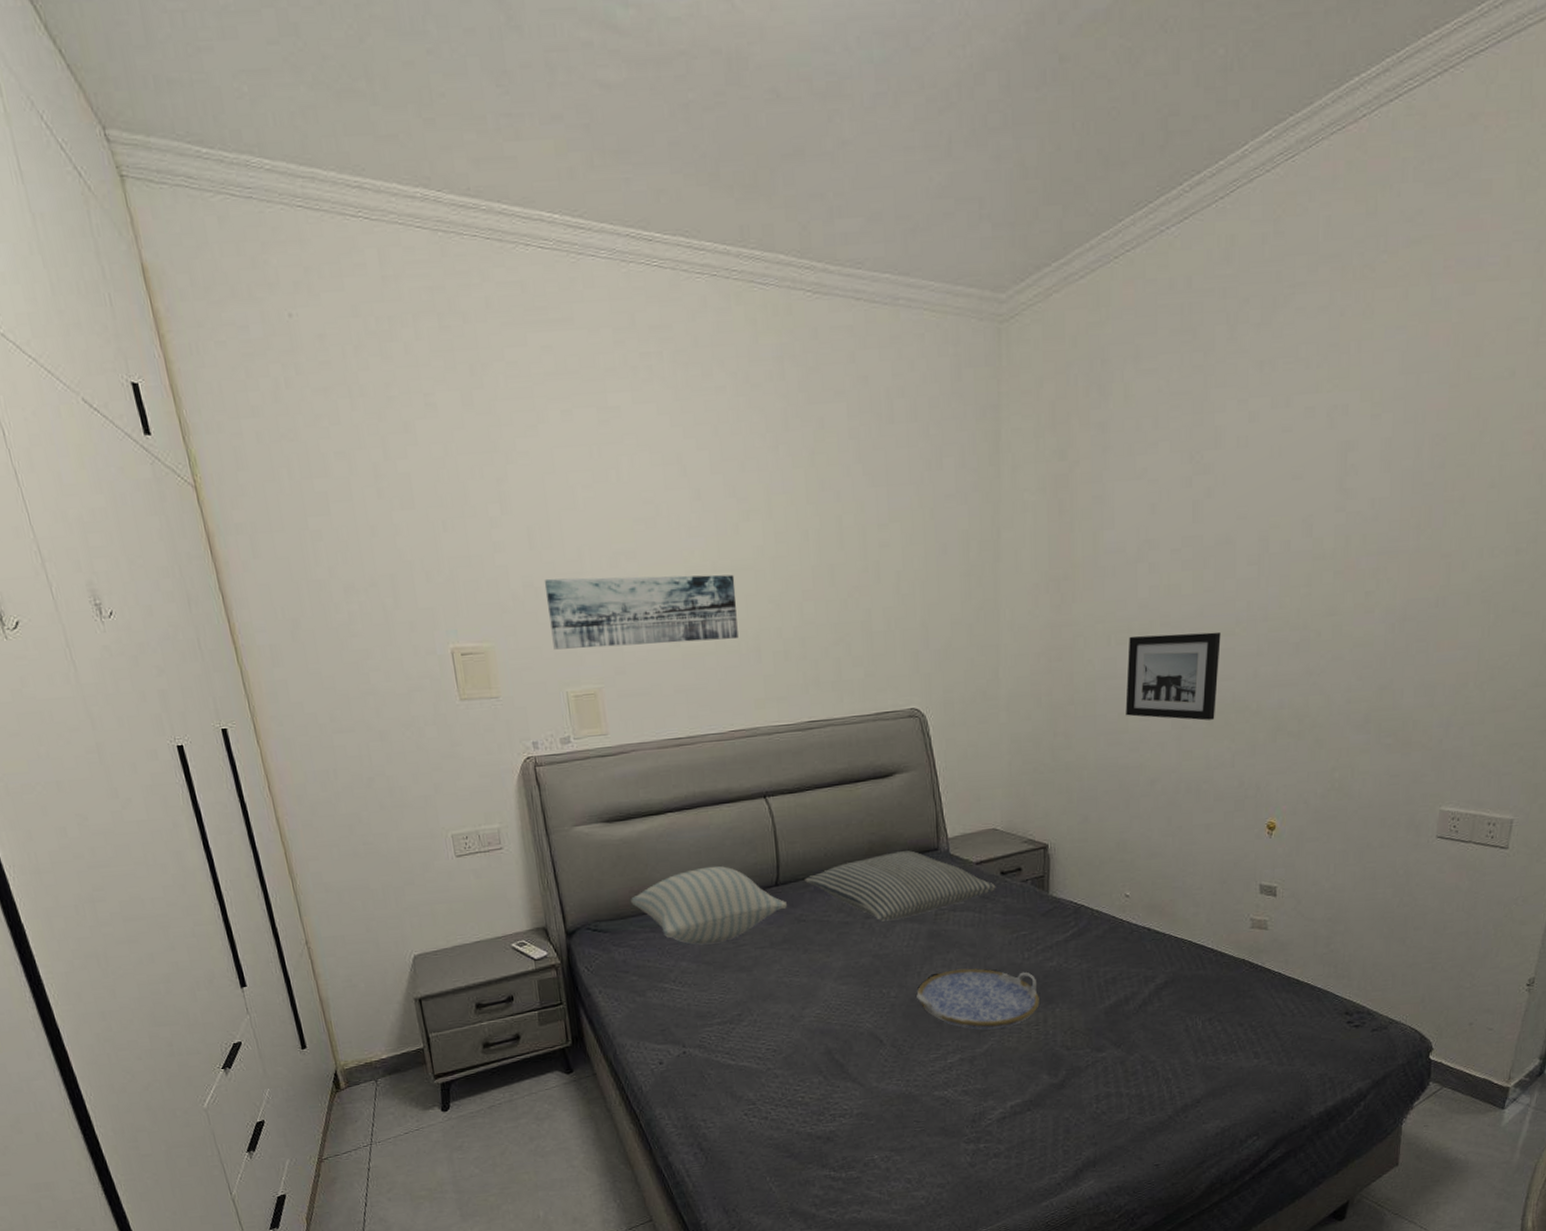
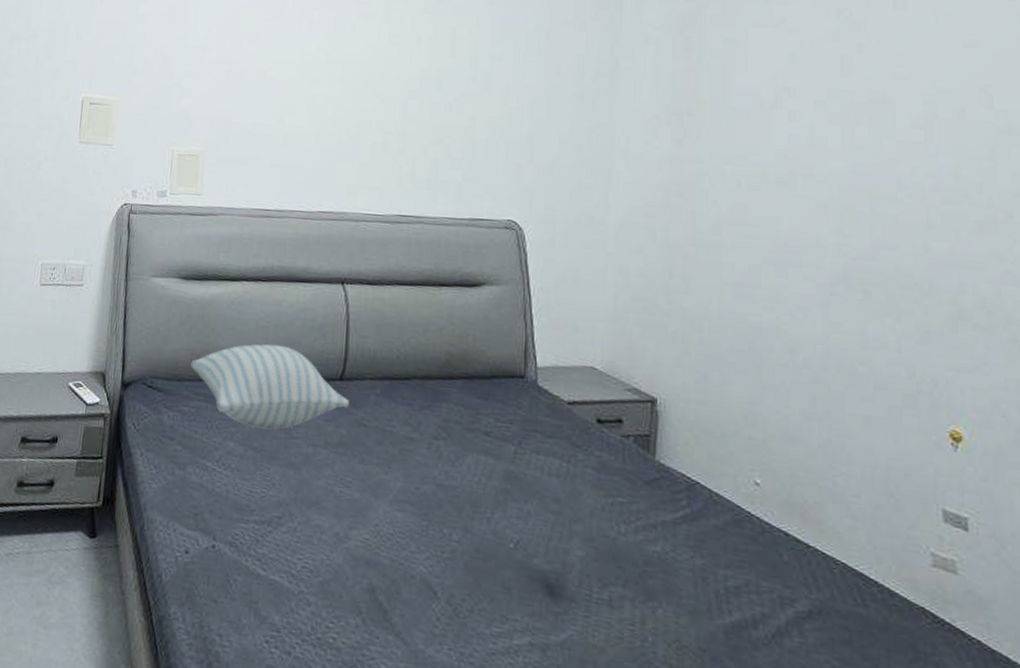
wall art: present [544,574,738,650] -> none [169,49,345,124]
pillow: present [805,850,996,922] -> none [372,370,590,449]
serving tray: present [916,968,1040,1030] -> none [483,524,637,618]
wall art: present [1125,631,1221,721] -> none [758,183,879,292]

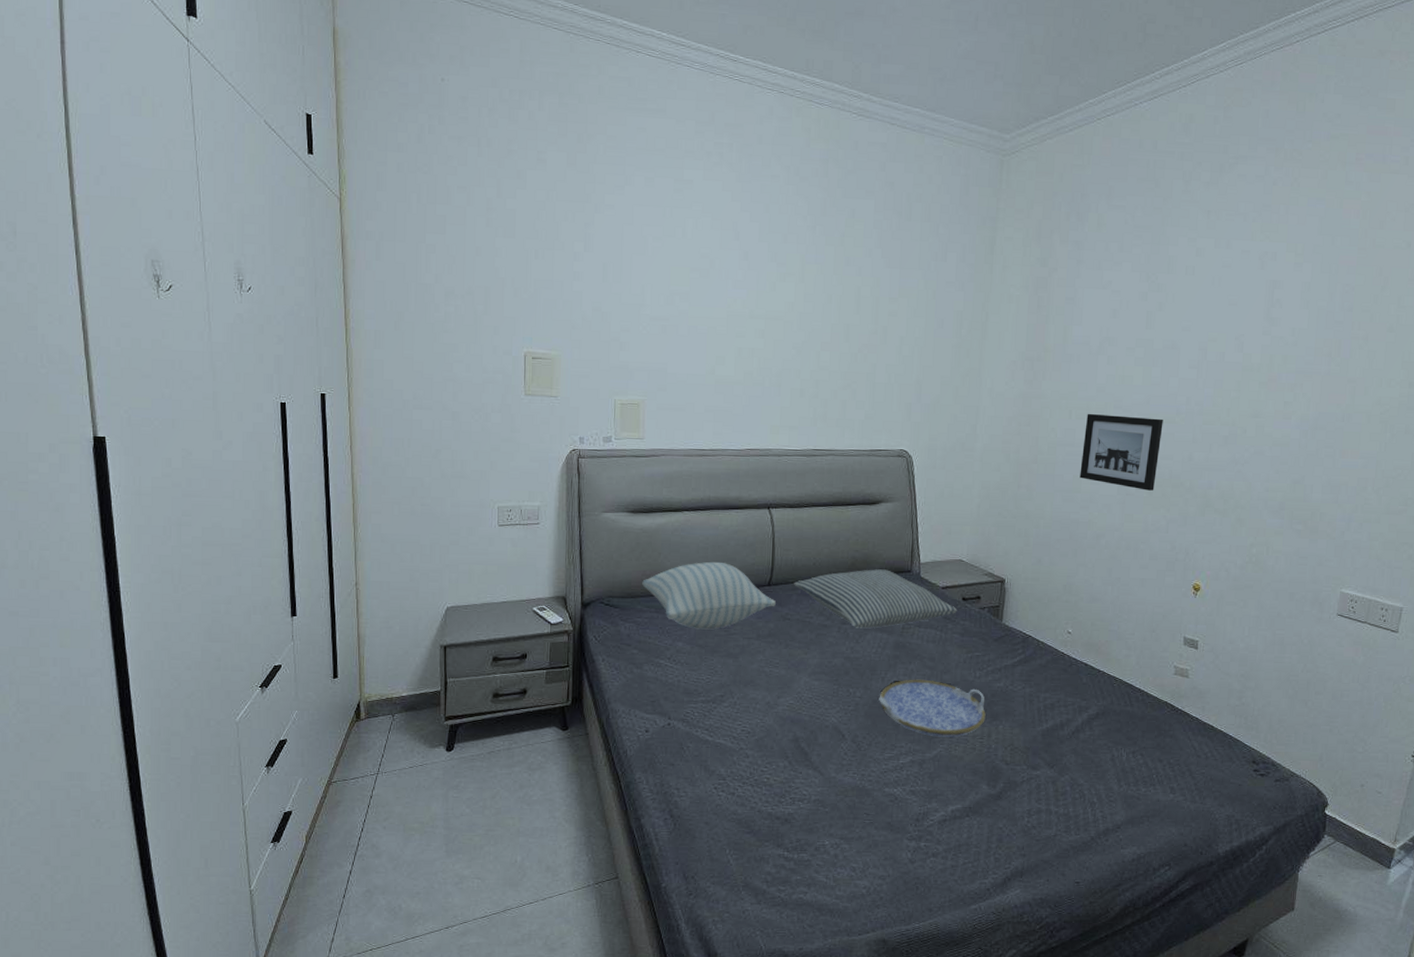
pillow: none [372,370,590,449] -> present [794,569,957,629]
serving tray: none [483,524,637,618] -> present [879,679,986,738]
wall art: none [758,183,879,292] -> present [1080,413,1163,491]

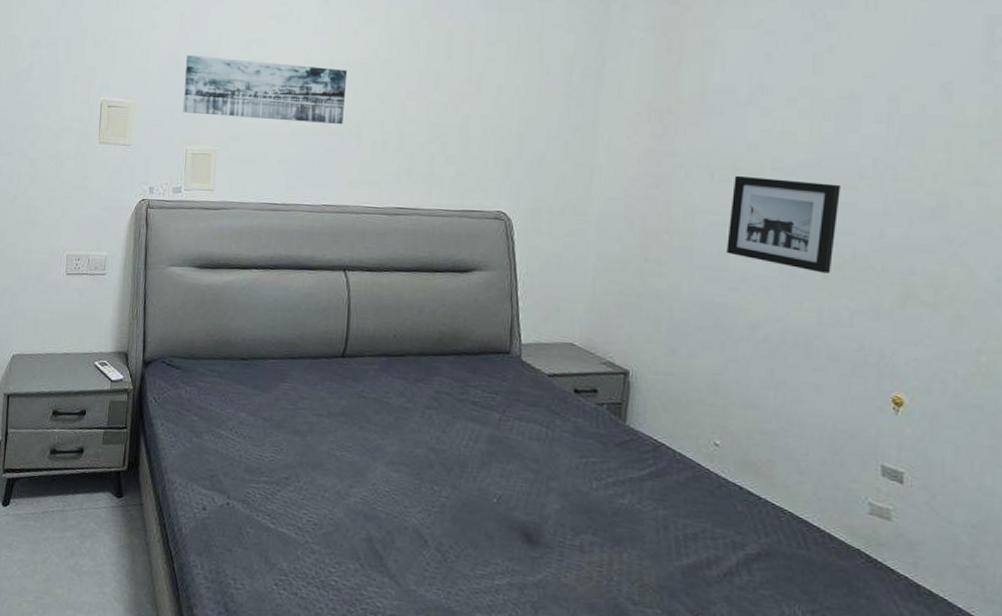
wall art: none [610,306,767,373] -> present [183,54,348,124]
pillow: present [642,561,777,630] -> none [206,325,351,402]
pillow: present [794,569,957,629] -> none [371,347,568,417]
serving tray: present [879,679,986,738] -> none [469,482,605,561]

